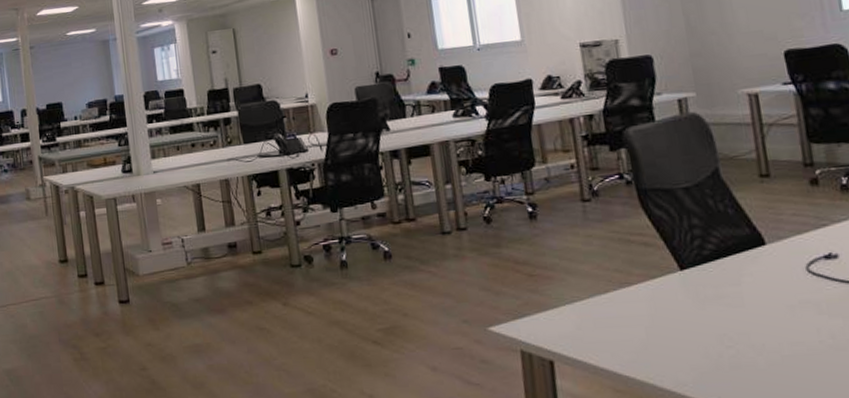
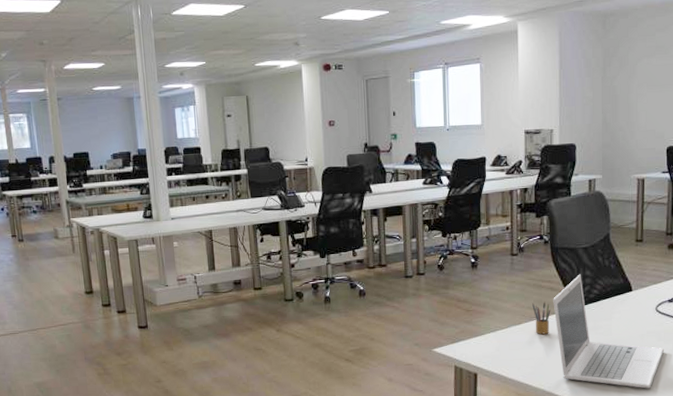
pencil box: none [620,261,650,307] -> present [532,301,551,335]
laptop: none [649,223,832,385] -> present [553,274,665,389]

